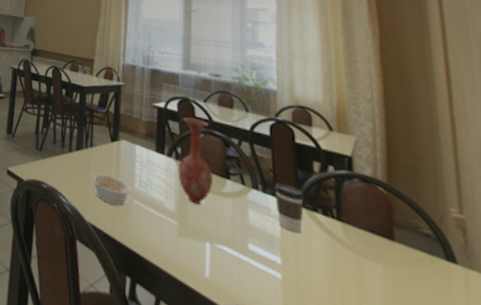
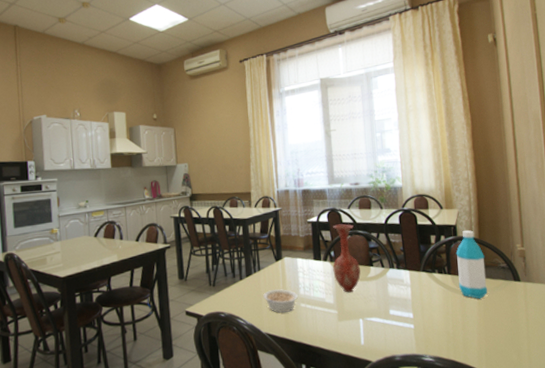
coffee cup: present [274,183,304,234] -> none [405,258,426,293]
water bottle: none [350,167,400,270] -> present [456,230,488,299]

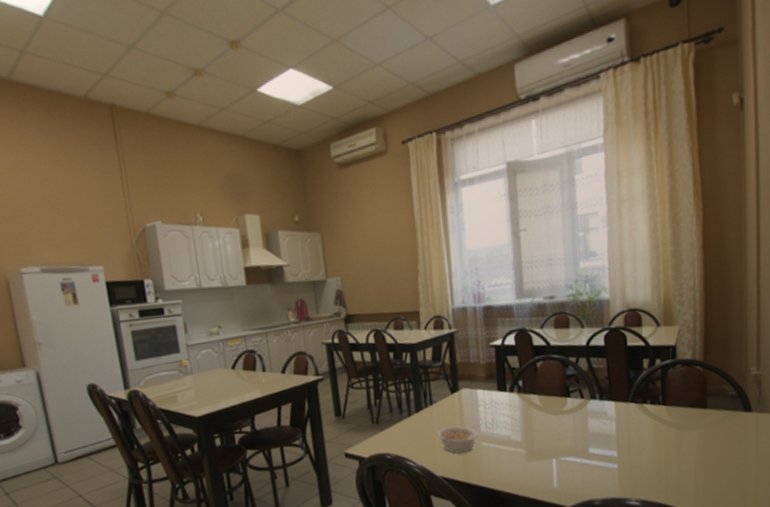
vase: present [333,224,361,293] -> none [521,347,555,429]
water bottle: present [456,230,488,299] -> none [673,351,710,434]

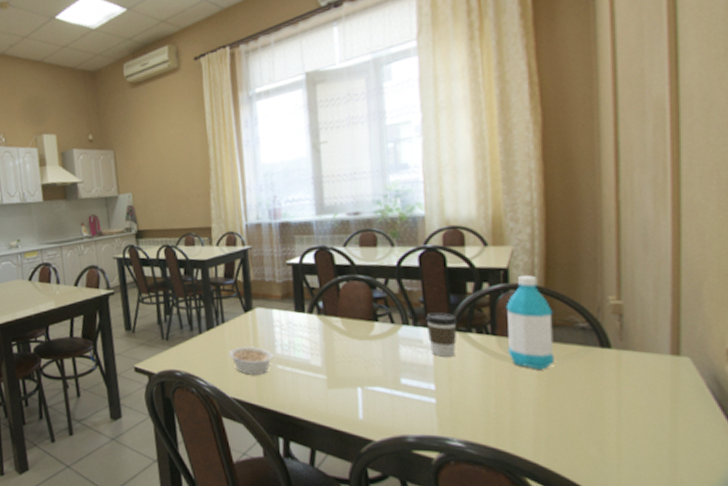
coffee cup: none [610,386,636,428] -> present [426,312,457,358]
water bottle: none [673,351,710,434] -> present [505,275,554,370]

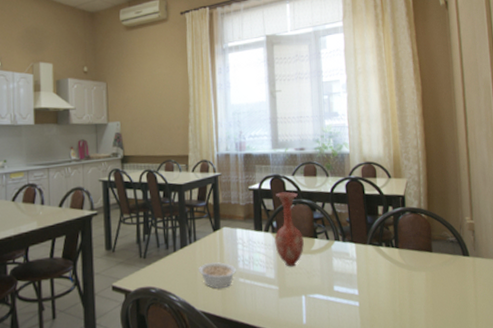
vase: none [321,266,360,354] -> present [274,192,304,267]
coffee cup: present [426,312,457,358] -> none [351,230,373,268]
water bottle: present [505,275,554,370] -> none [404,201,436,275]

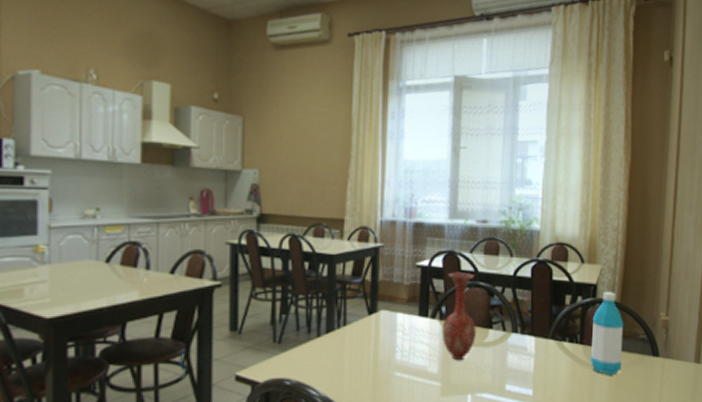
legume: present [199,261,236,289] -> none [347,351,392,383]
water bottle: none [404,201,436,275] -> present [590,292,624,376]

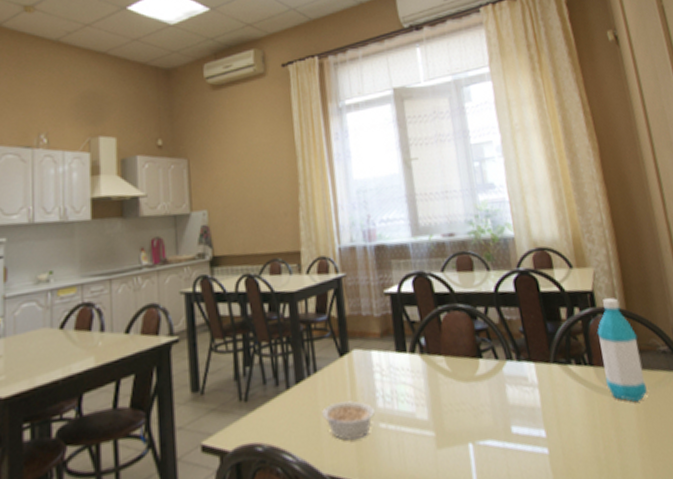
legume: none [347,351,392,383] -> present [322,400,375,441]
vase: present [441,272,476,361] -> none [421,294,466,402]

